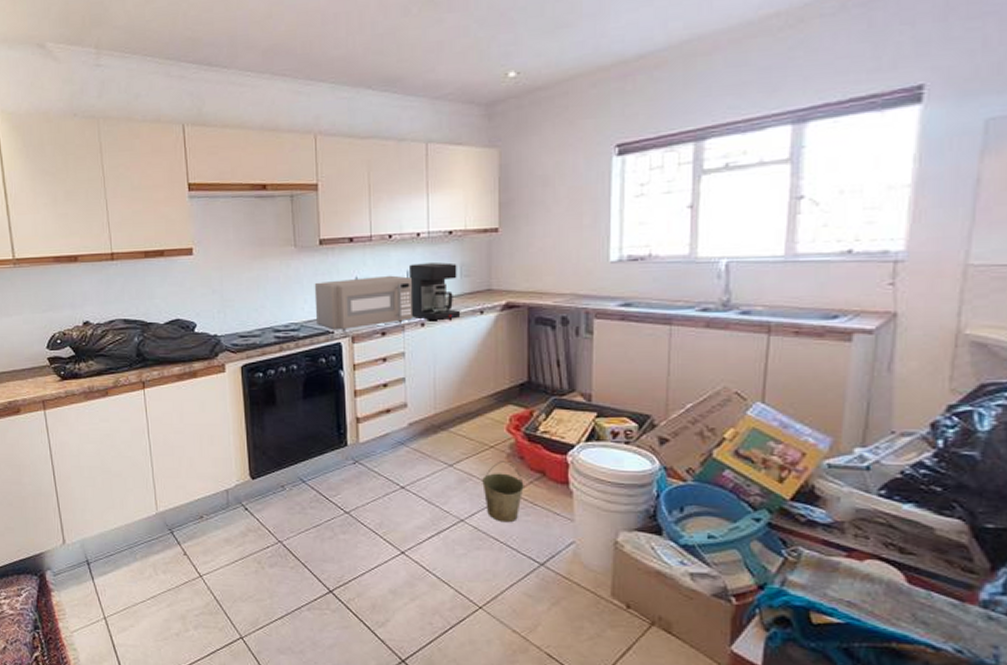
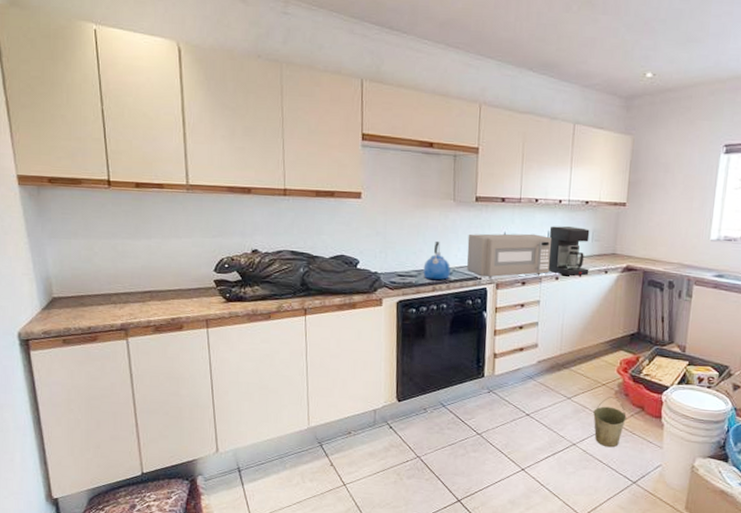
kettle: none [267,295,298,339] -> present [423,242,451,281]

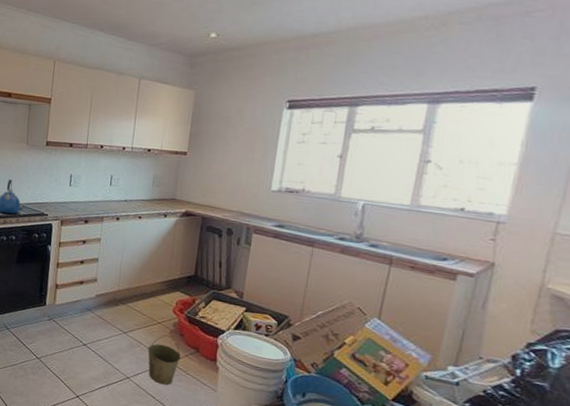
microwave: present [466,233,551,279] -> none [35,174,114,216]
coffee maker: present [548,226,590,277] -> none [109,170,151,219]

